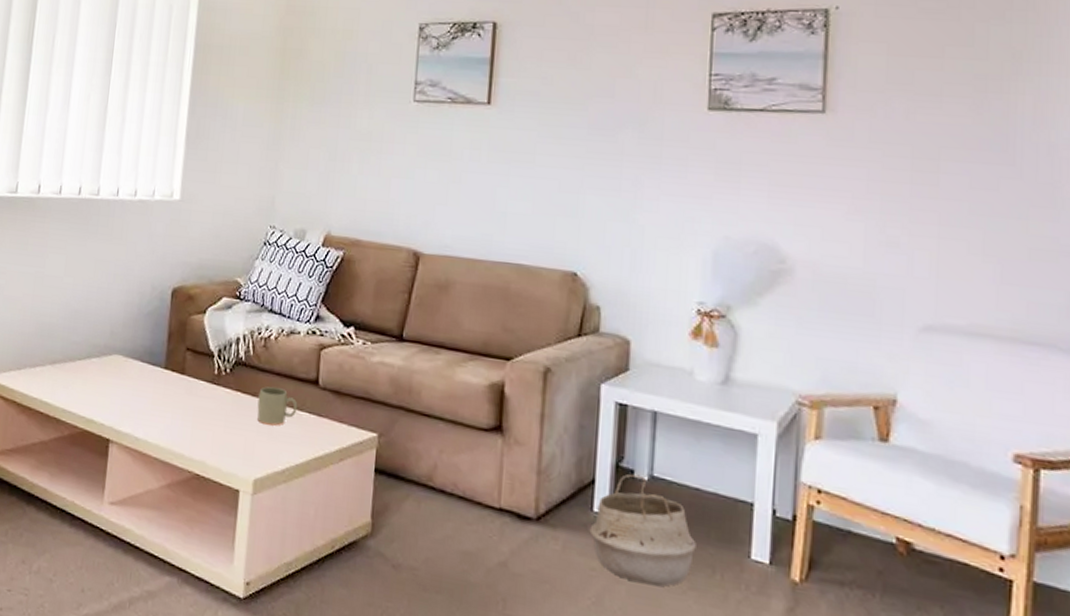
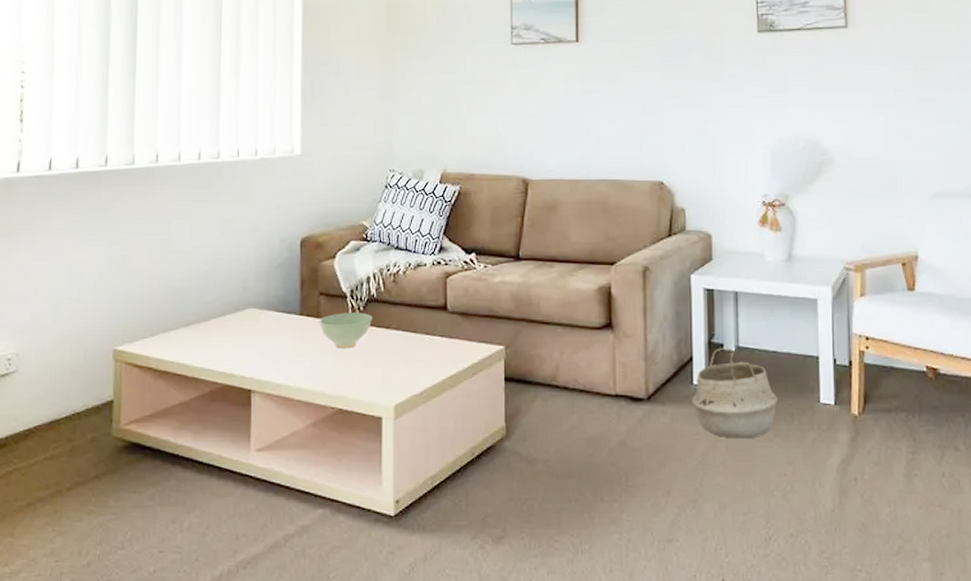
bowl: none [183,372,239,411] -> present [319,313,373,349]
mug: present [256,386,298,426] -> none [392,318,430,353]

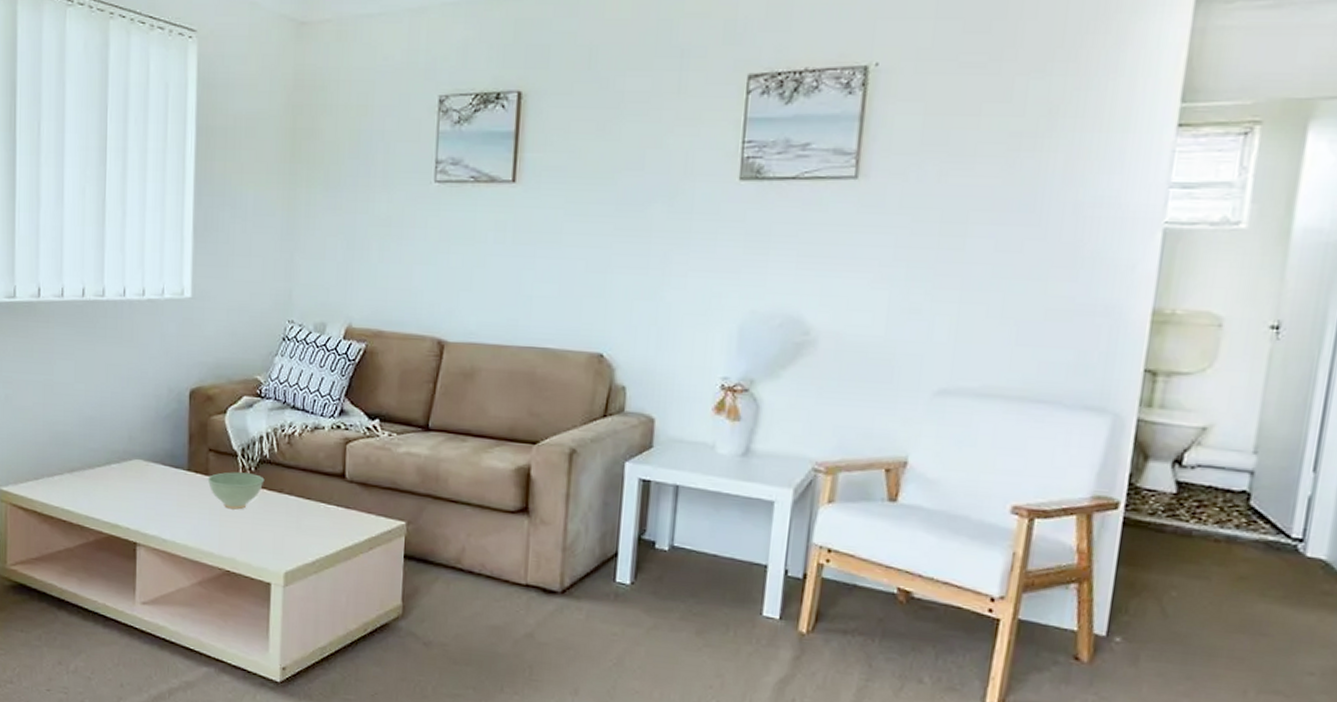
woven basket: present [691,347,778,439] -> none [612,545,712,646]

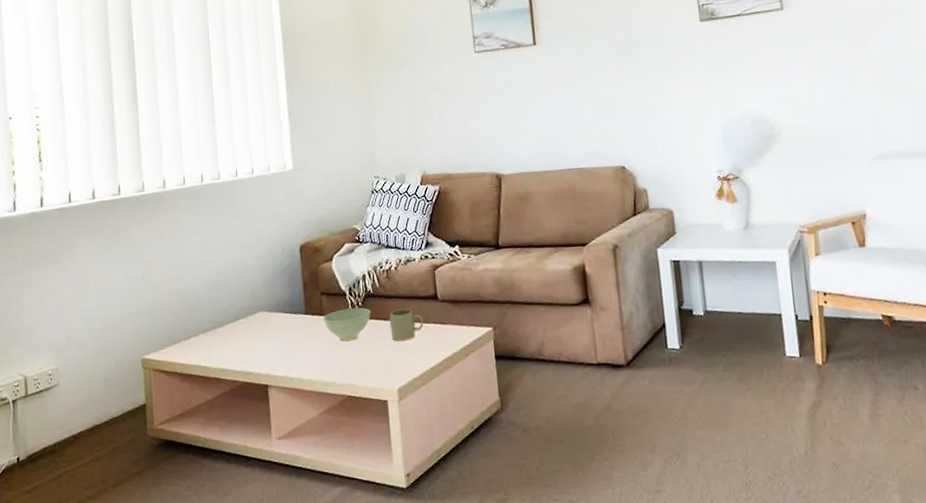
mug: none [284,483,325,520] -> present [389,309,424,341]

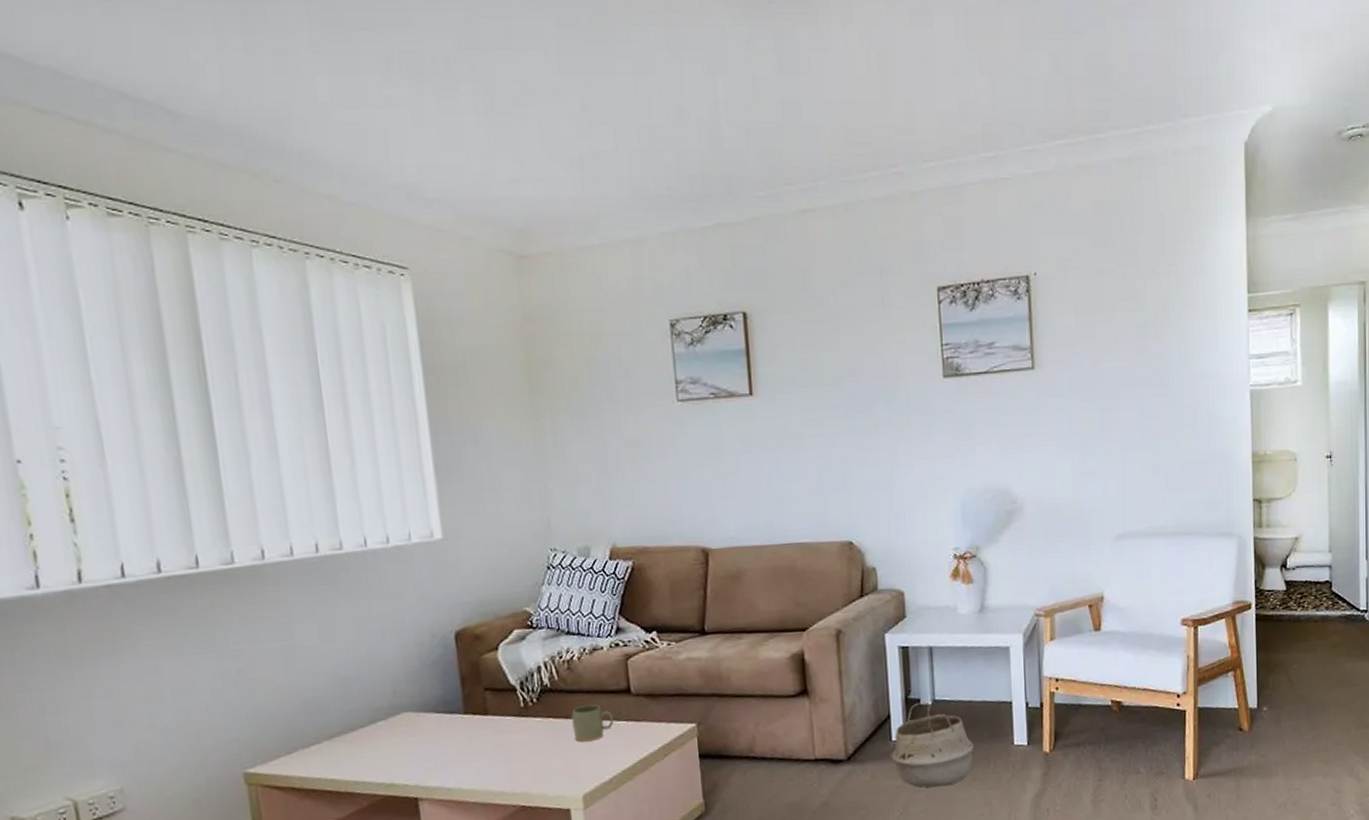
bowl: present [323,308,371,342] -> none [487,705,549,745]
woven basket: none [667,312,747,395] -> present [891,702,974,788]

